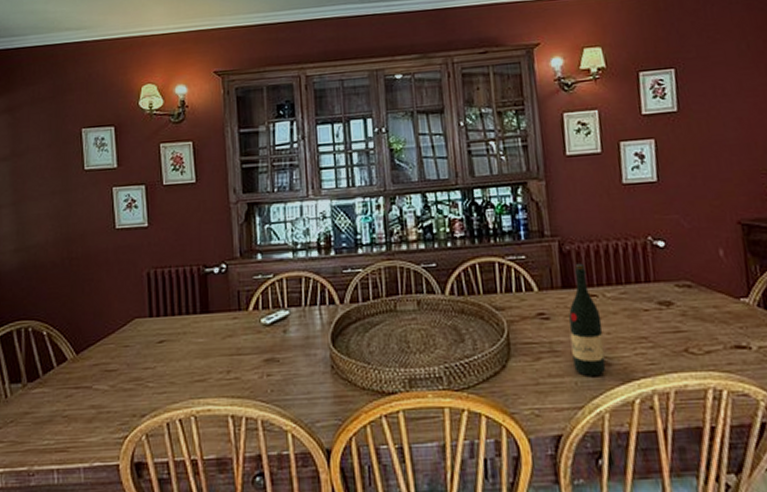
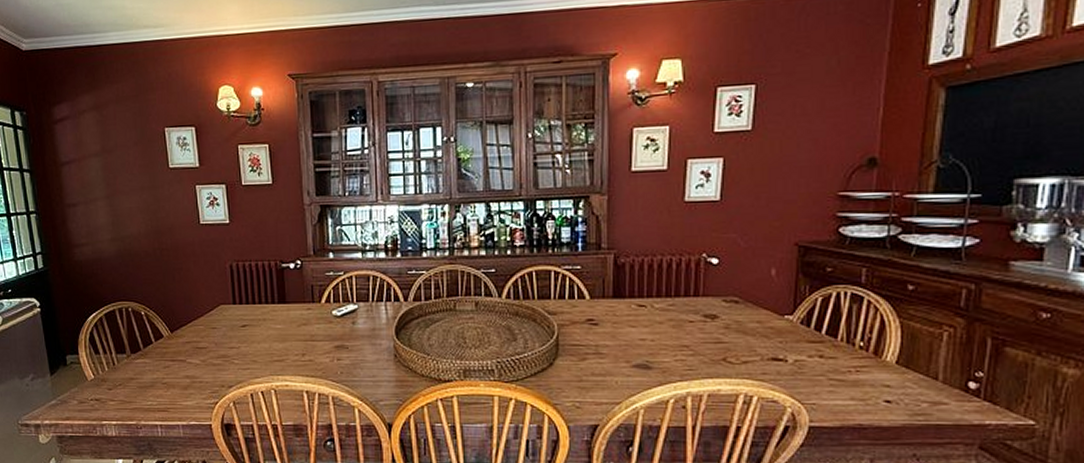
wine bottle: present [569,263,606,376] -> none [615,275,647,377]

